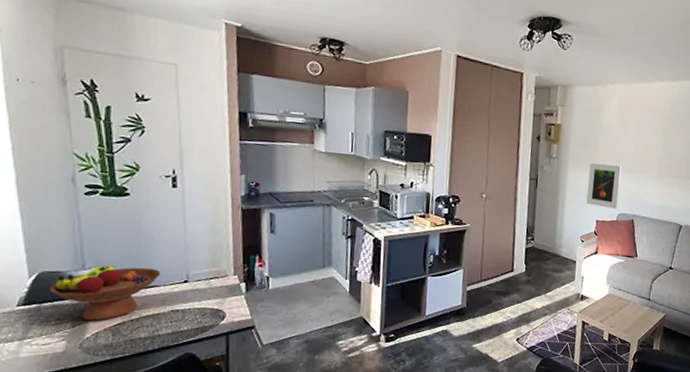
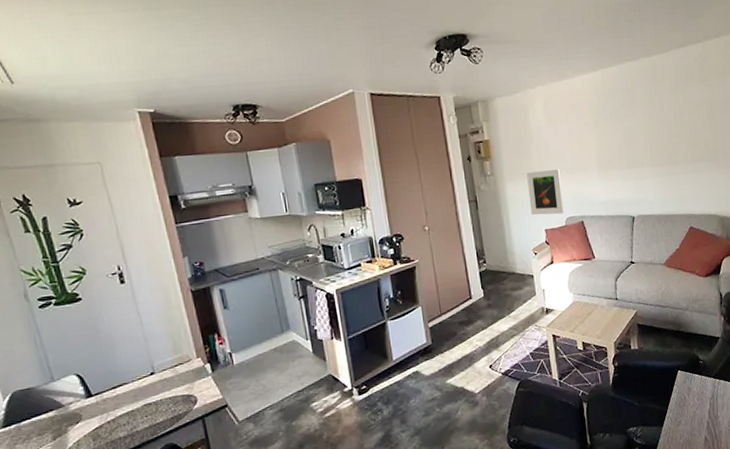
fruit bowl: present [49,265,161,321] -> none [24,367,127,431]

